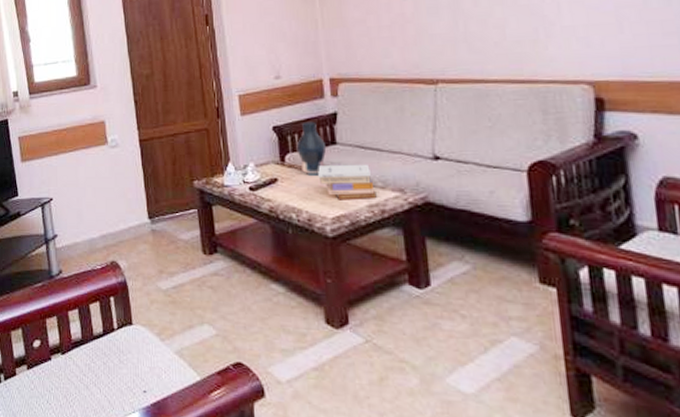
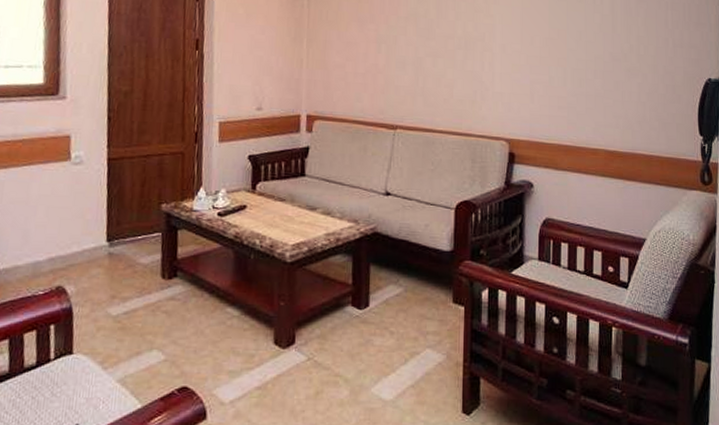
vase: present [296,121,327,177] -> none [268,153,296,206]
books: present [318,164,377,200] -> none [285,195,334,229]

